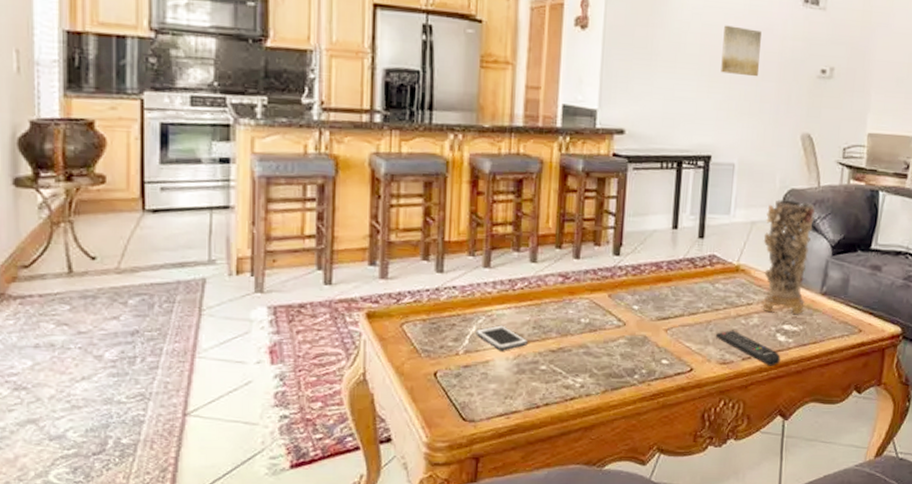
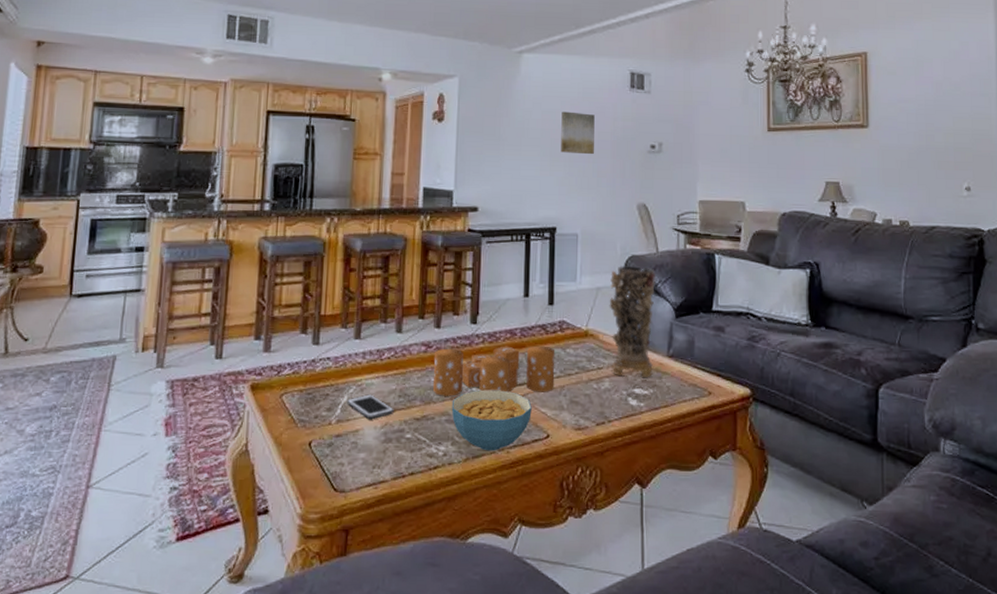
candle: none [570,279,704,329] -> present [432,345,556,396]
cereal bowl: none [590,322,676,384] -> present [451,389,532,451]
remote control: present [715,330,781,366] -> none [569,395,634,431]

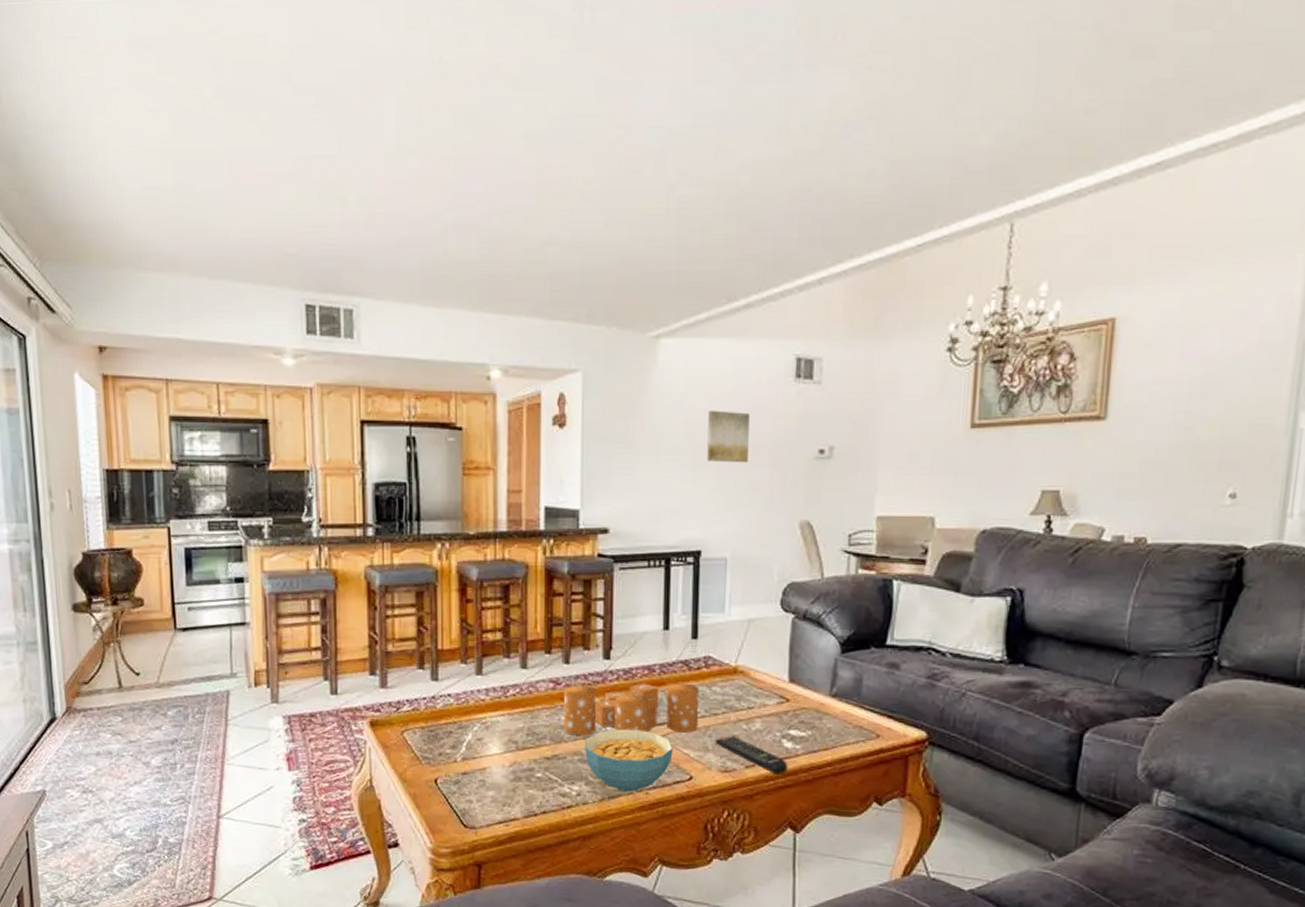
cell phone: present [347,394,394,420] -> none [472,732,522,758]
remote control: none [569,395,634,431] -> present [715,736,788,775]
decorative vase: present [609,265,655,378] -> none [762,593,819,719]

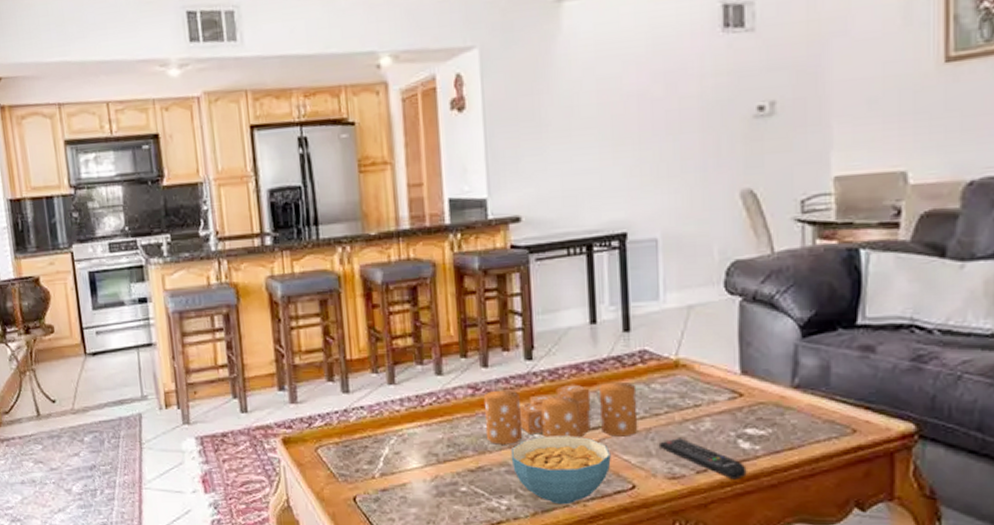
wall art: present [707,410,750,463] -> none [624,73,674,133]

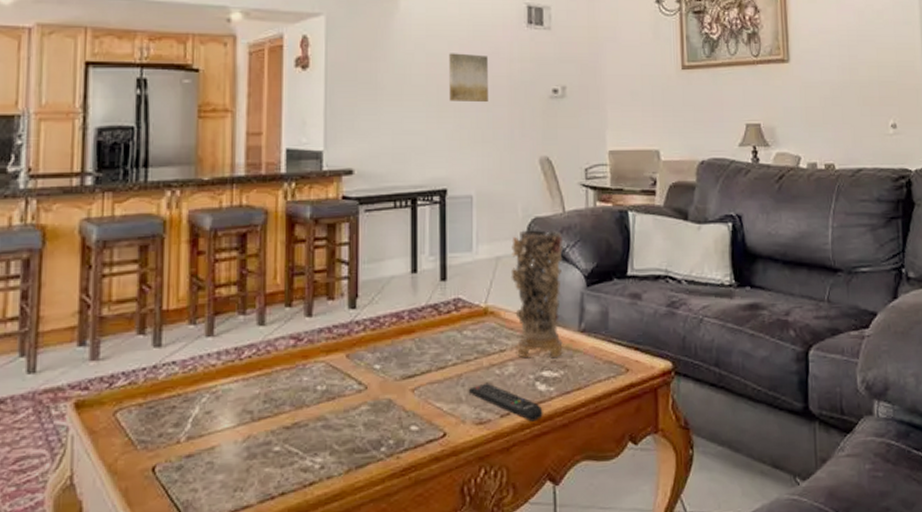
candle: present [483,381,638,445] -> none [304,329,451,398]
cereal bowl: present [510,435,611,505] -> none [328,385,425,459]
wall art: none [624,73,674,133] -> present [449,53,488,103]
decorative vase: none [705,273,771,416] -> present [510,228,563,359]

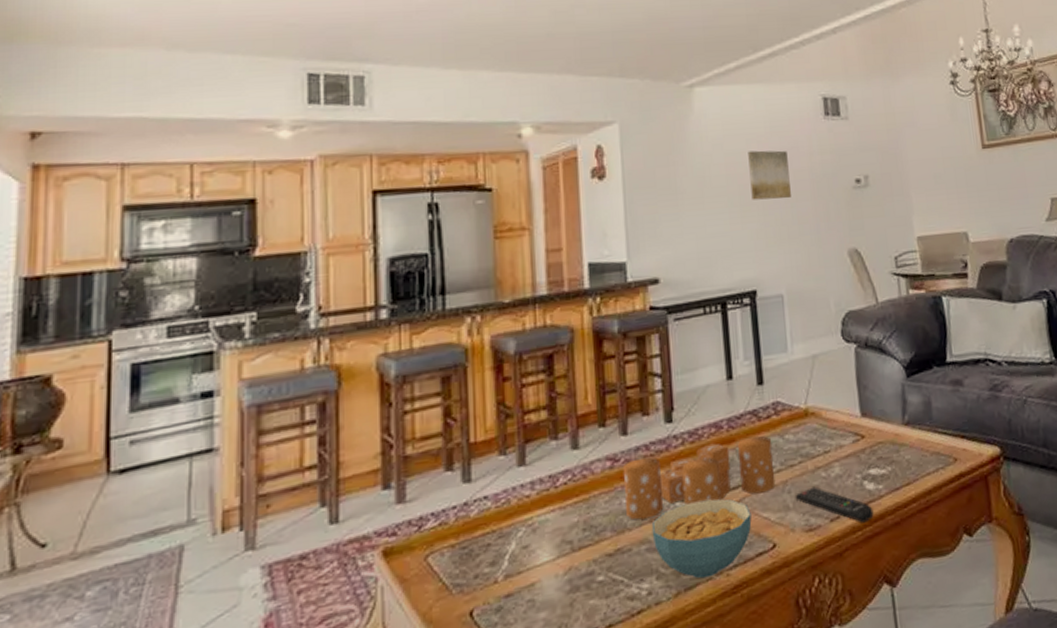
candle: none [304,329,451,398] -> present [622,435,776,520]
cereal bowl: none [328,385,425,459] -> present [651,499,752,579]
decorative vase: present [510,228,563,359] -> none [827,322,889,458]

